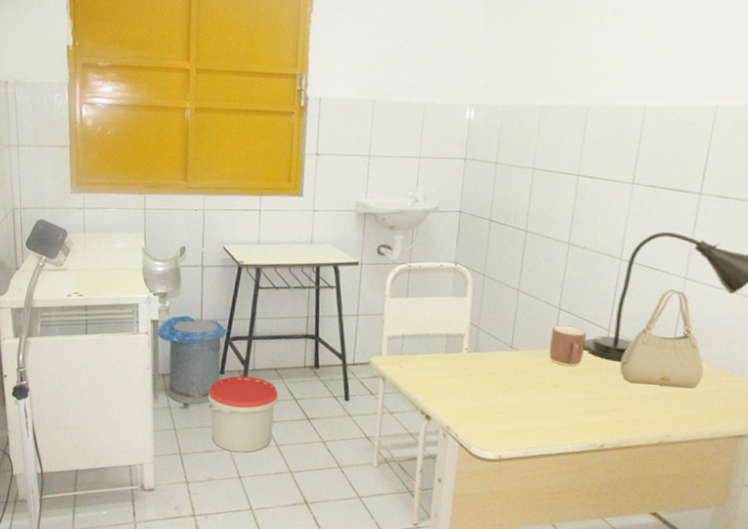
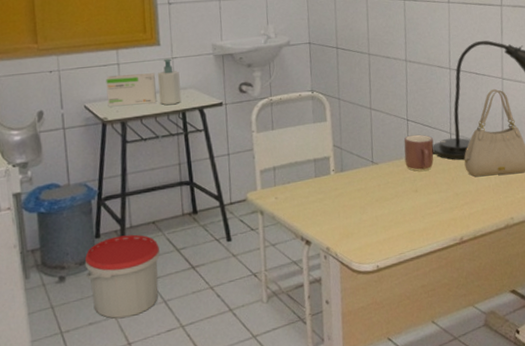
medicine box: none [245,220,295,254] -> present [106,73,157,107]
soap bottle: none [295,211,319,258] -> present [157,59,182,106]

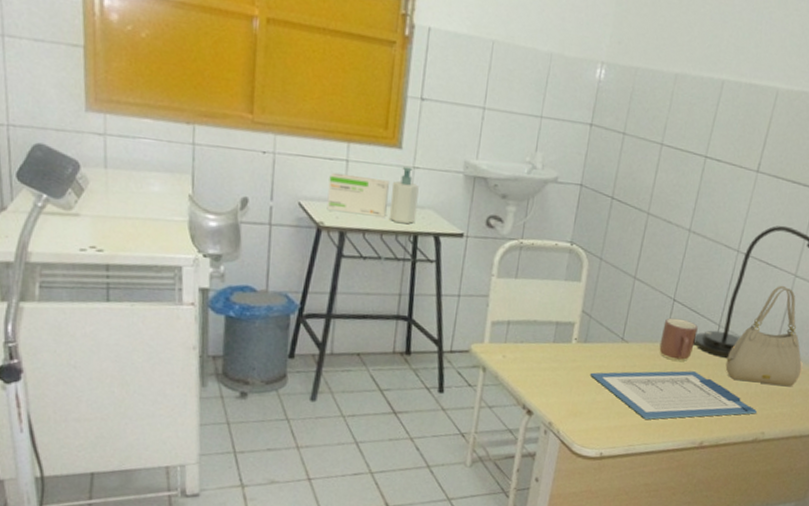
bucket: present [84,234,160,319] -> none [272,361,360,452]
clipboard: none [352,177,502,228] -> present [590,370,757,420]

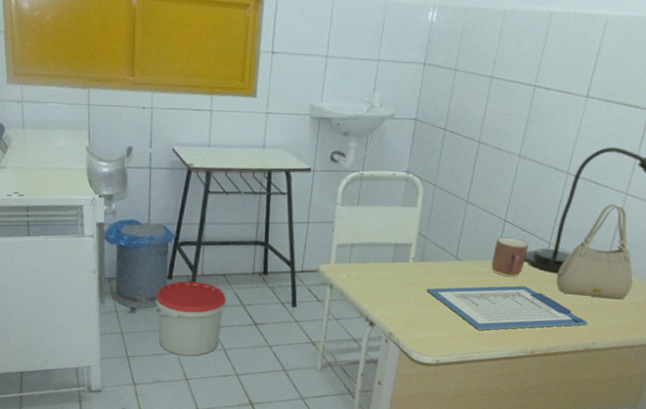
bucket: none [272,361,360,452] -> present [155,281,226,357]
medicine box: present [327,172,390,218] -> none [195,121,247,158]
soap bottle: present [389,167,419,225] -> none [247,113,272,163]

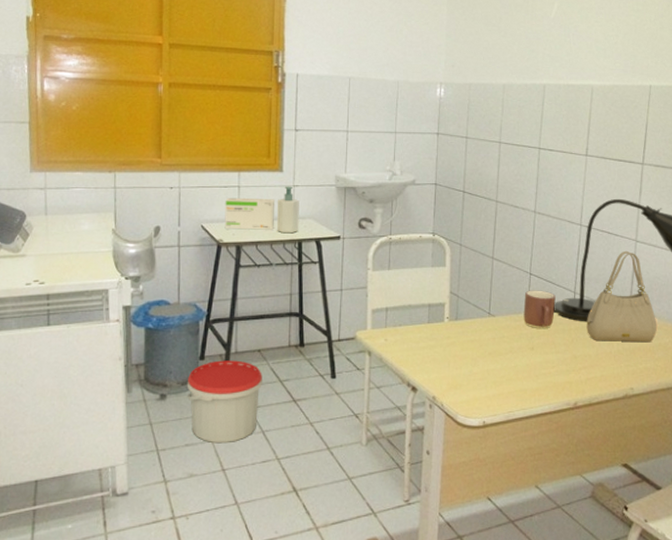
medicine box: none [195,121,247,158] -> present [224,197,276,230]
soap bottle: none [247,113,272,163] -> present [276,186,299,234]
clipboard: present [426,285,588,330] -> none [464,337,622,385]

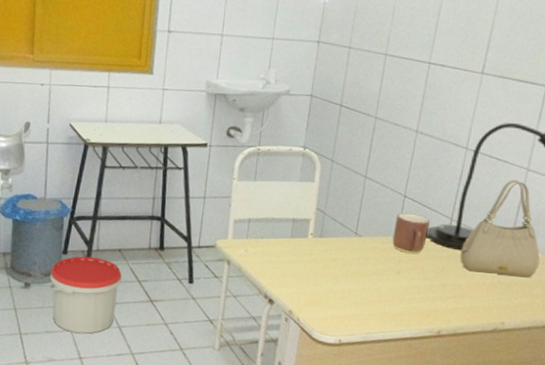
medicine box: present [224,197,276,230] -> none [92,97,144,133]
soap bottle: present [276,186,299,234] -> none [143,89,168,138]

